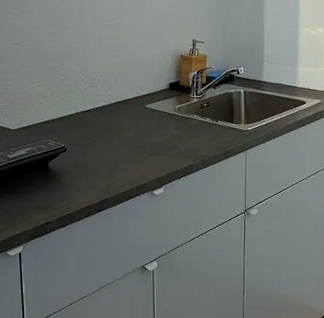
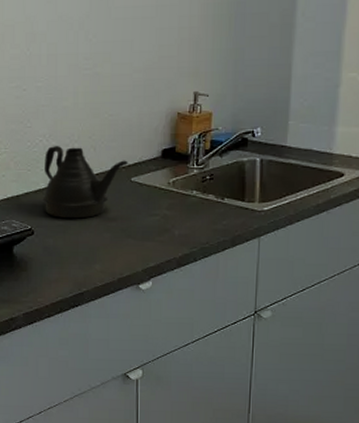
teapot: none [73,79,143,138] -> present [42,145,128,219]

